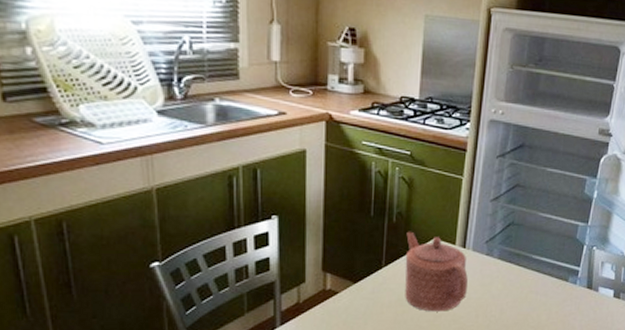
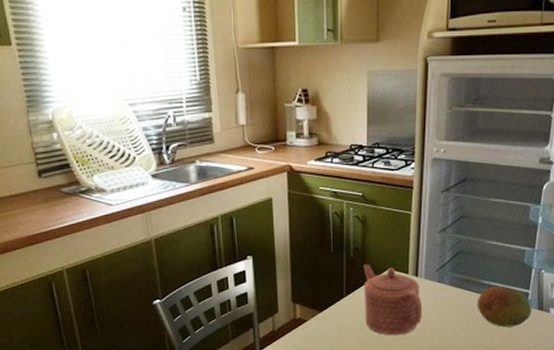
fruit: none [525,262,581,306] -> present [476,286,532,327]

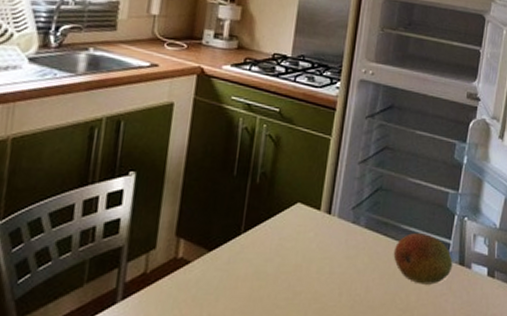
teapot: present [363,263,422,336] -> none [262,193,332,288]

